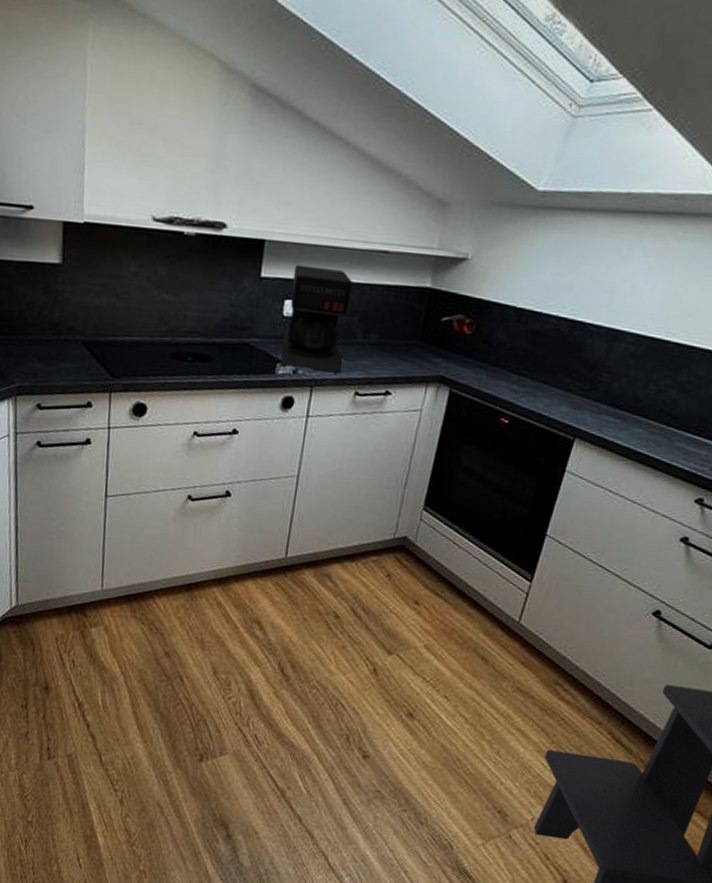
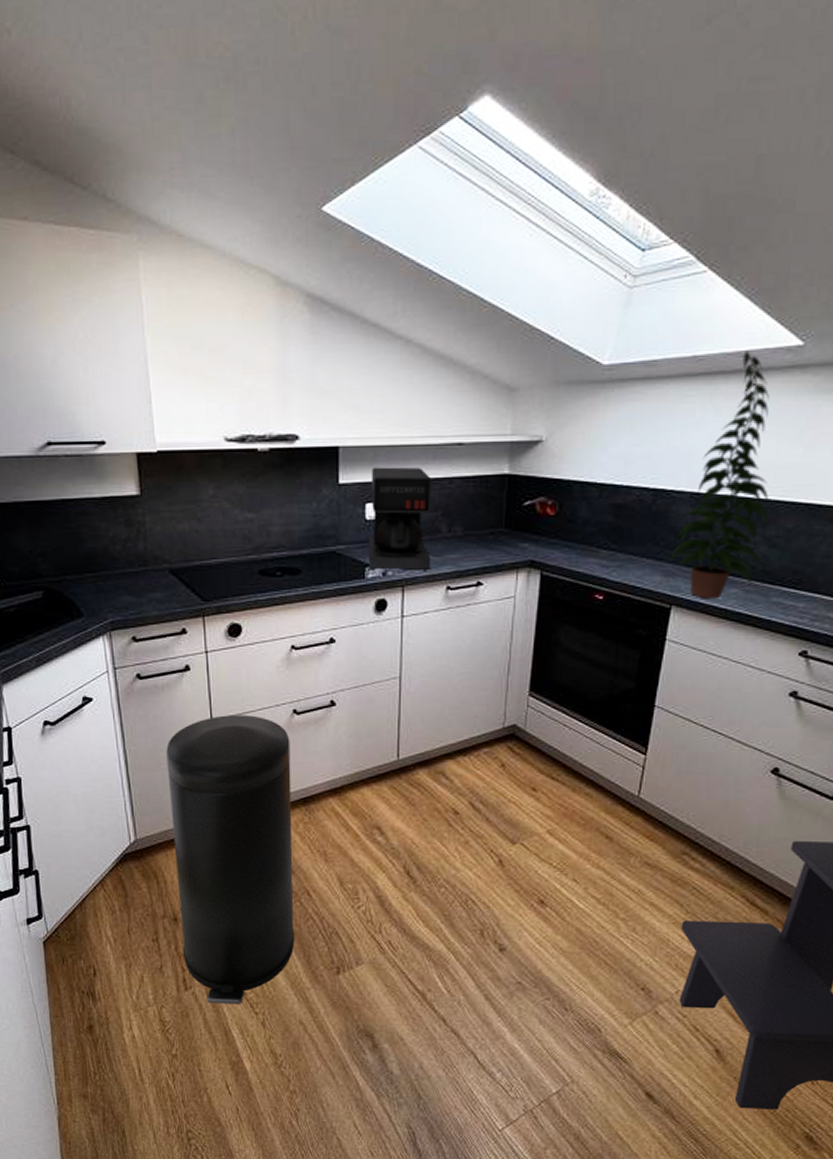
pedal bin: none [50,492,182,780] -> present [166,715,295,1004]
plant: none [578,193,699,437] -> present [669,350,770,599]

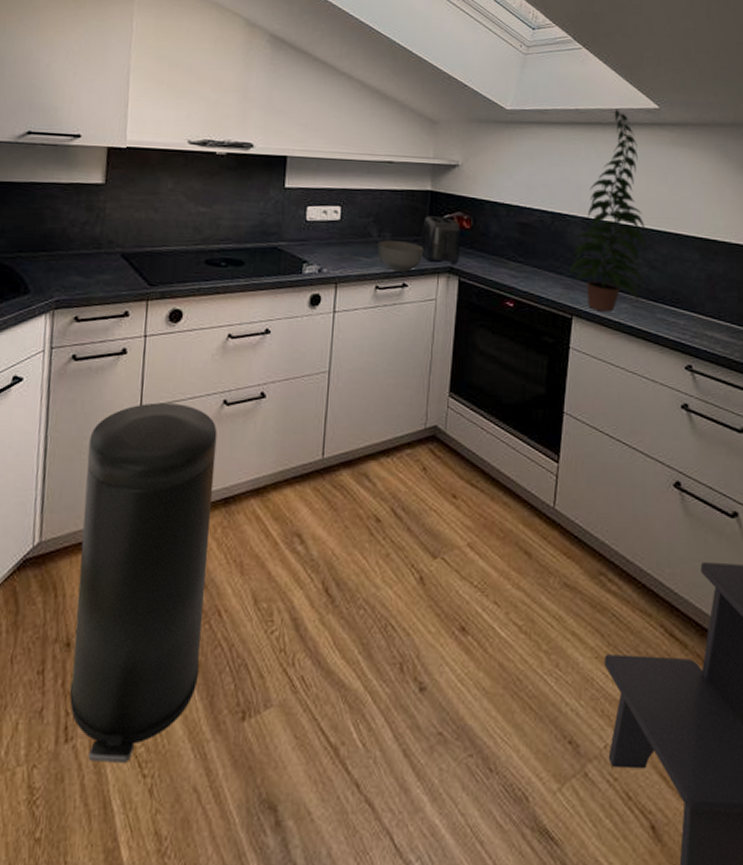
coffee maker: present [368,467,432,572] -> none [306,176,366,271]
bowl: none [447,534,501,569] -> present [377,239,424,272]
toaster: none [496,504,544,558] -> present [420,216,461,265]

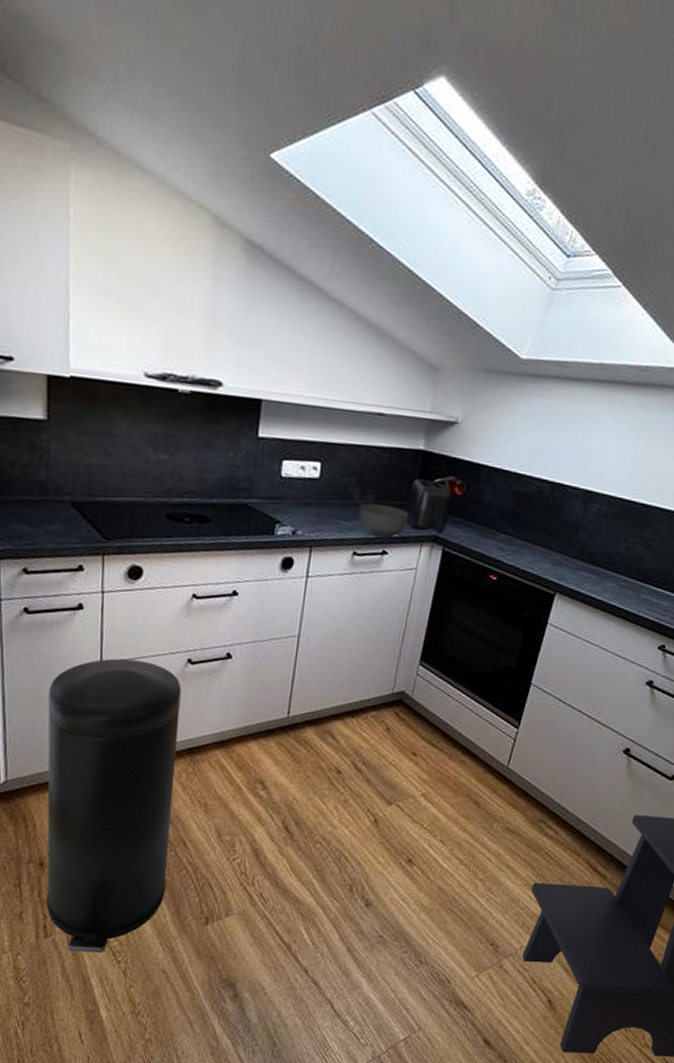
plant: present [568,108,646,312] -> none [559,366,661,591]

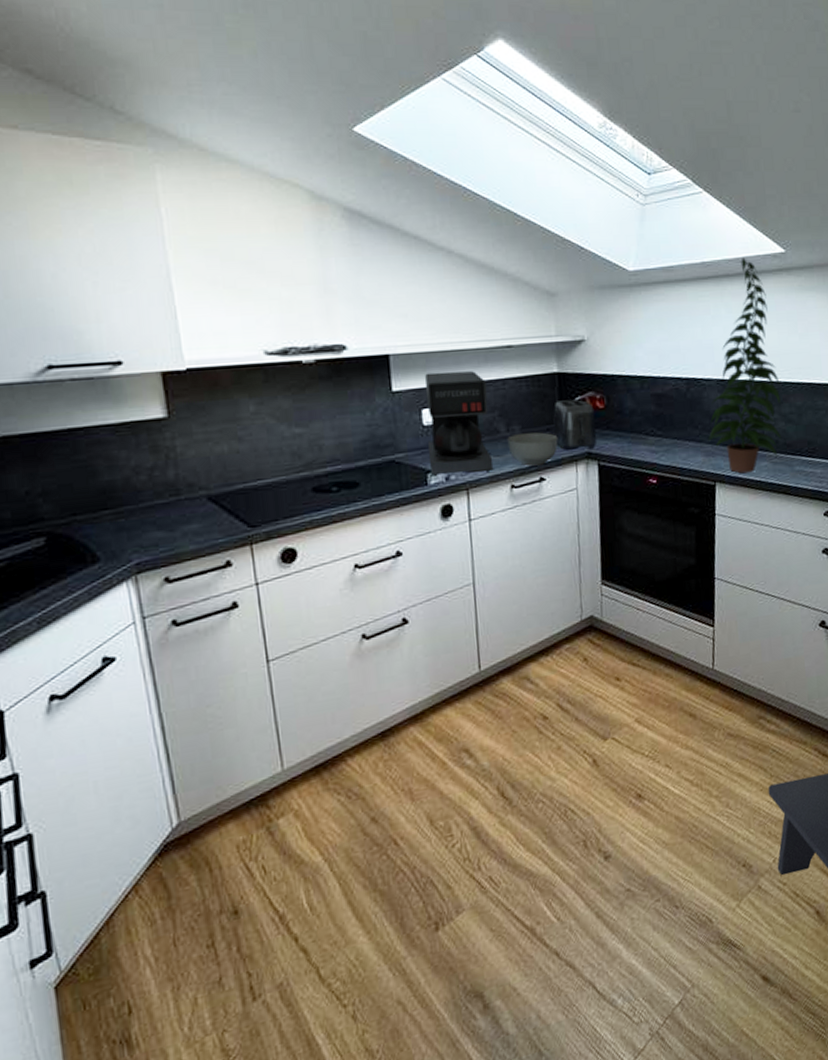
pedal bin: present [47,658,182,953] -> none [213,648,384,1010]
coffee maker: none [280,425,351,535] -> present [424,371,493,478]
plant: none [559,366,661,591] -> present [708,257,782,474]

